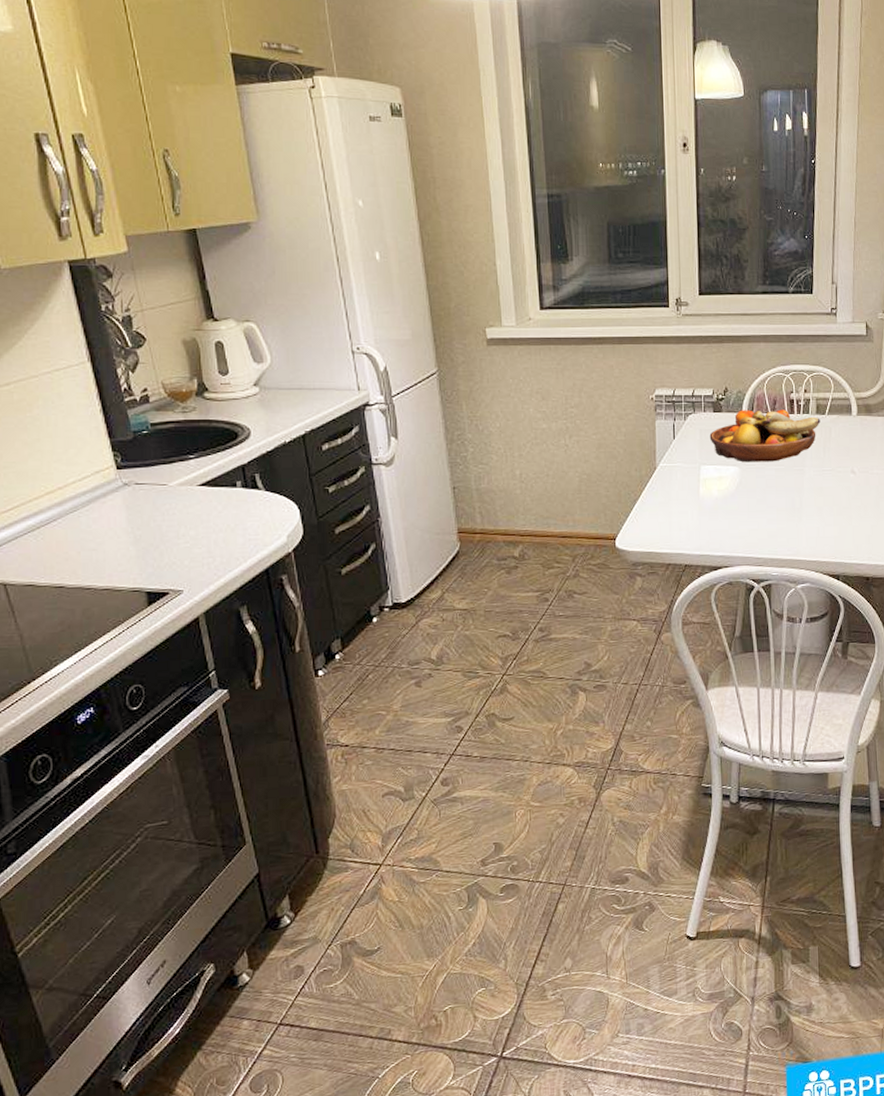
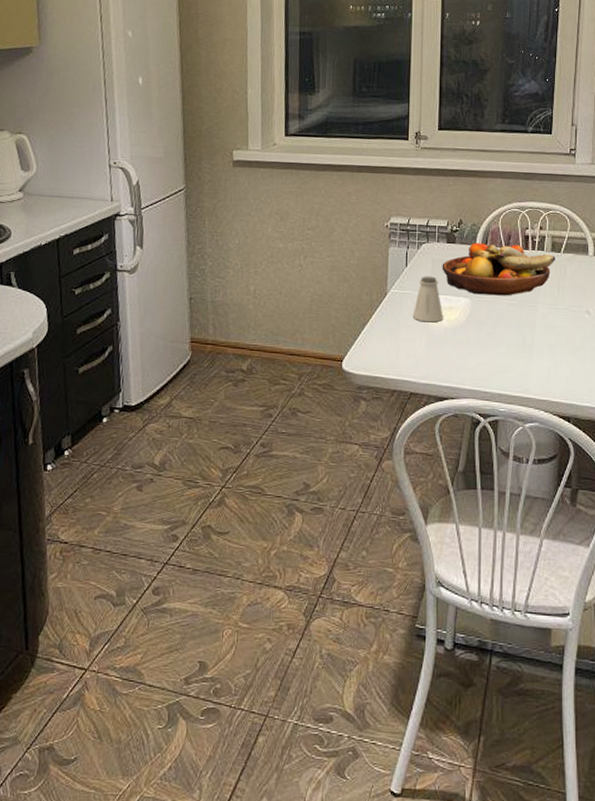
saltshaker: none [683,447,714,494] -> present [412,276,443,323]

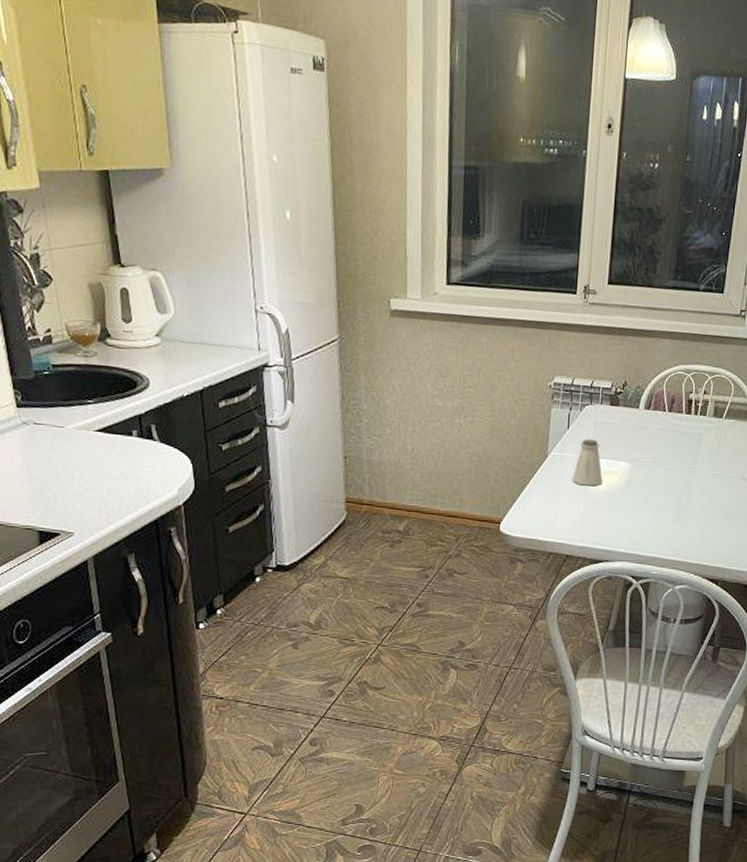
fruit bowl: present [442,242,556,296] -> none [604,405,717,461]

